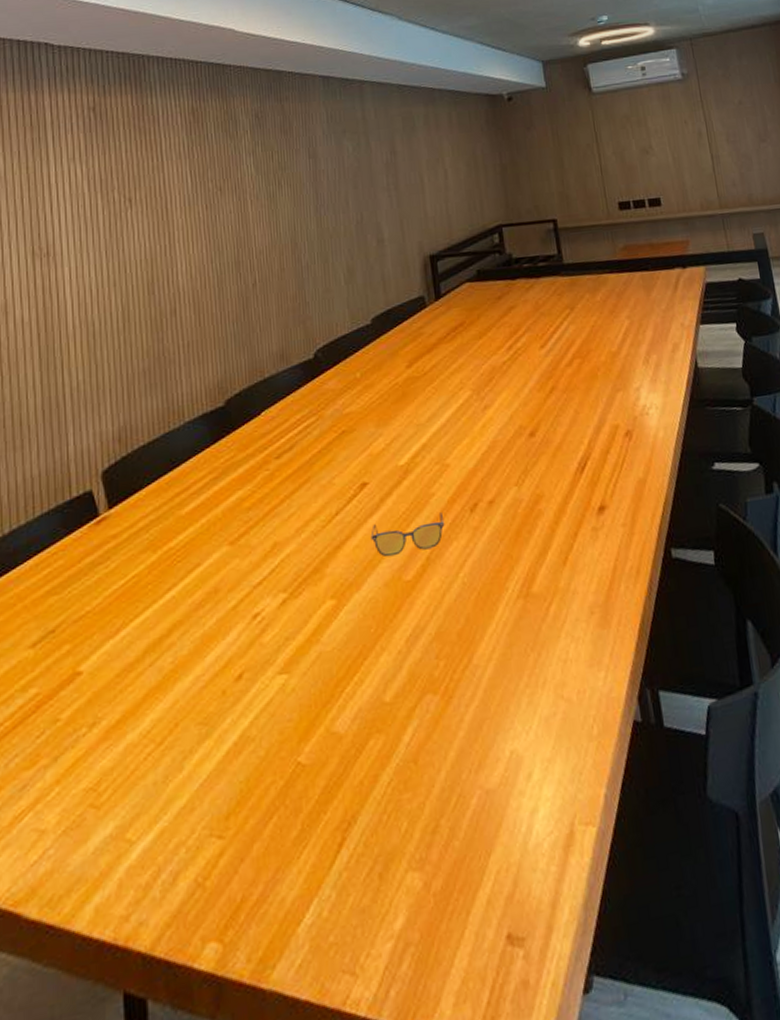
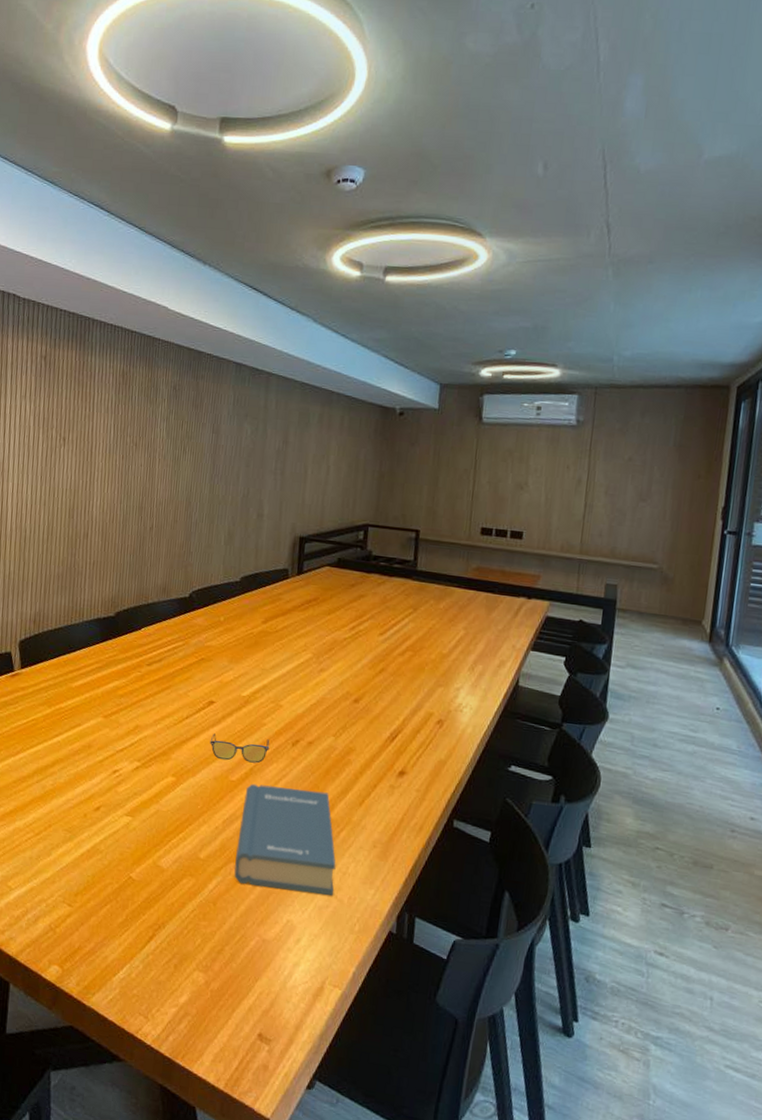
hardback book: none [426,560,559,720] -> present [234,783,336,896]

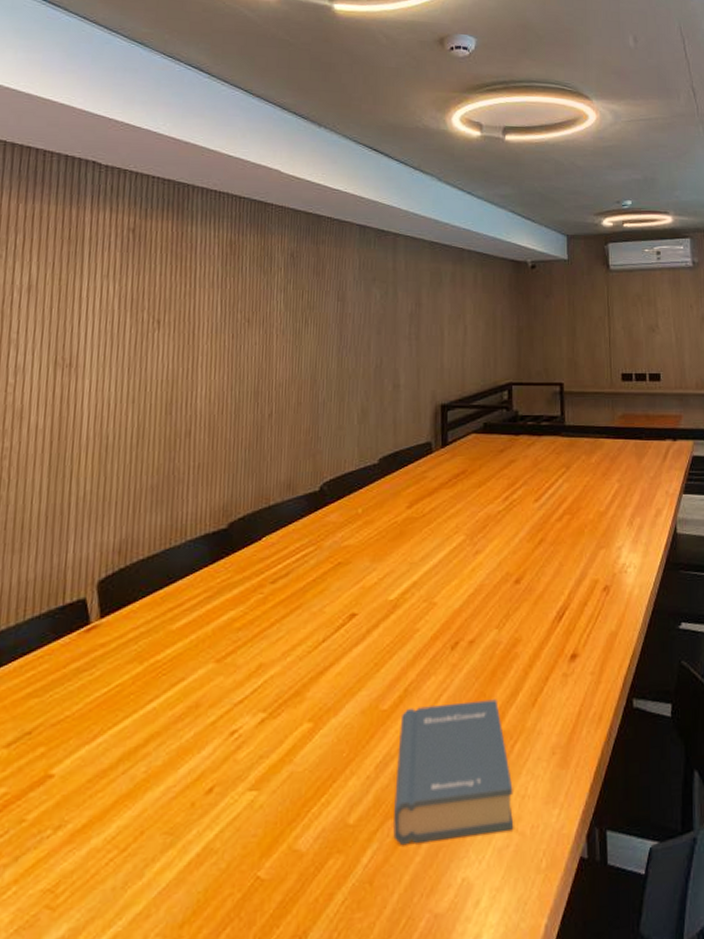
glasses: present [209,733,270,764] -> none [353,648,426,686]

